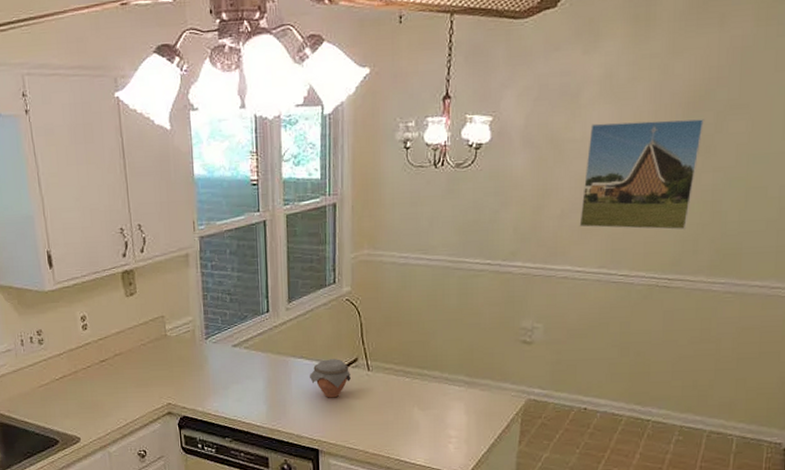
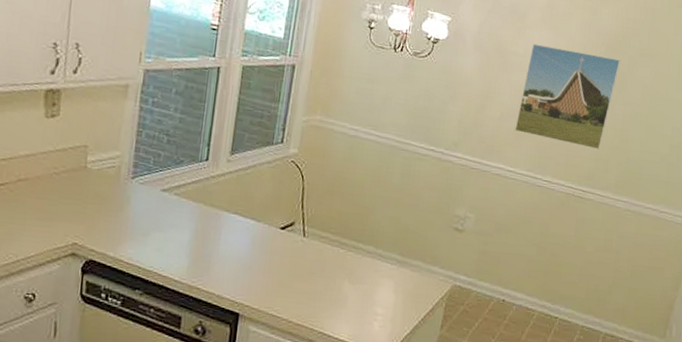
jar: present [310,359,351,398] -> none [241,218,285,261]

